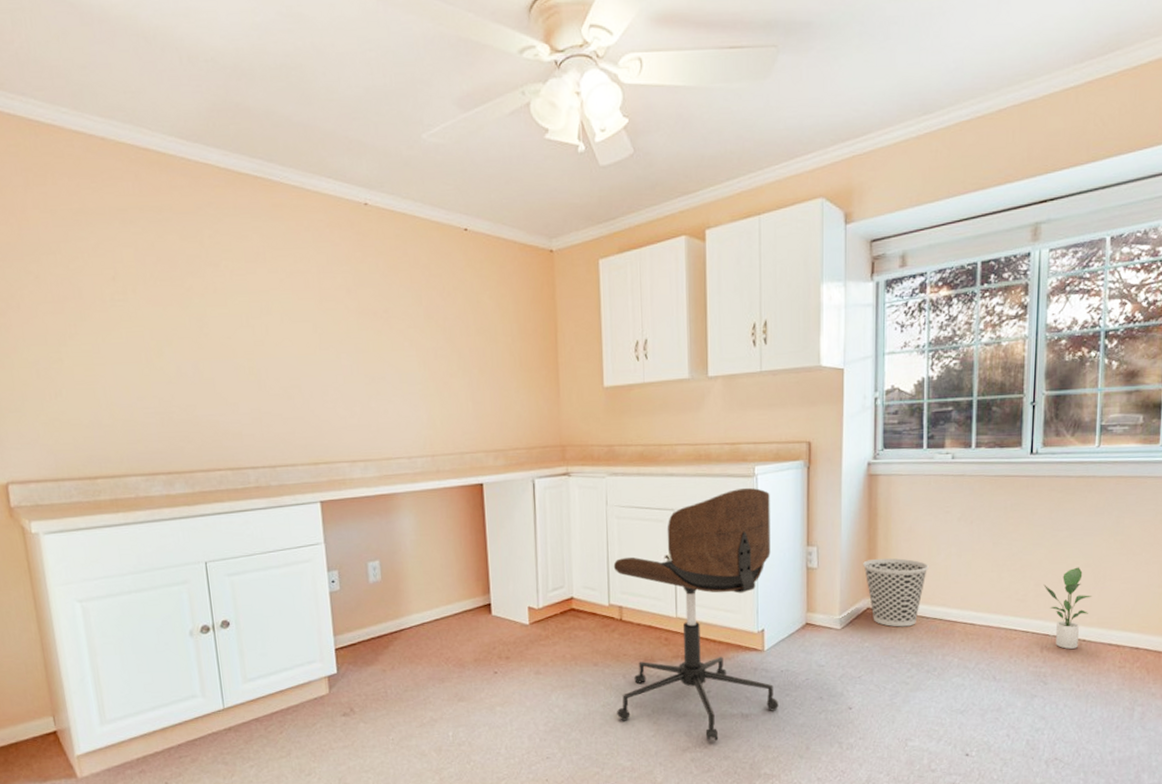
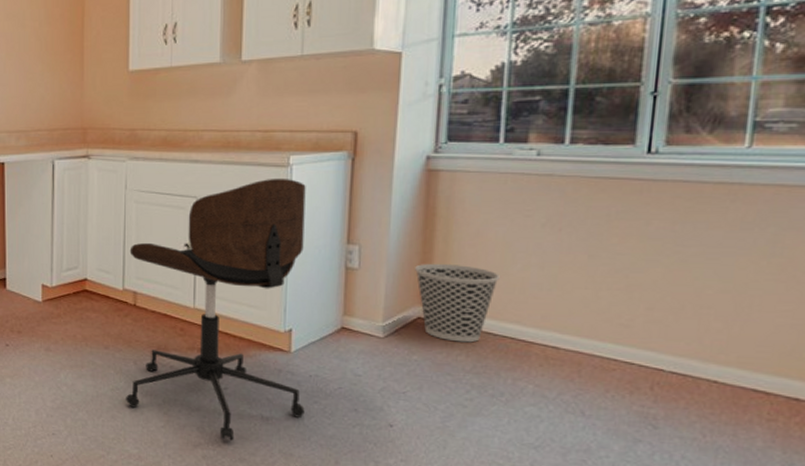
potted plant: present [1043,567,1092,649] -> none [658,292,730,390]

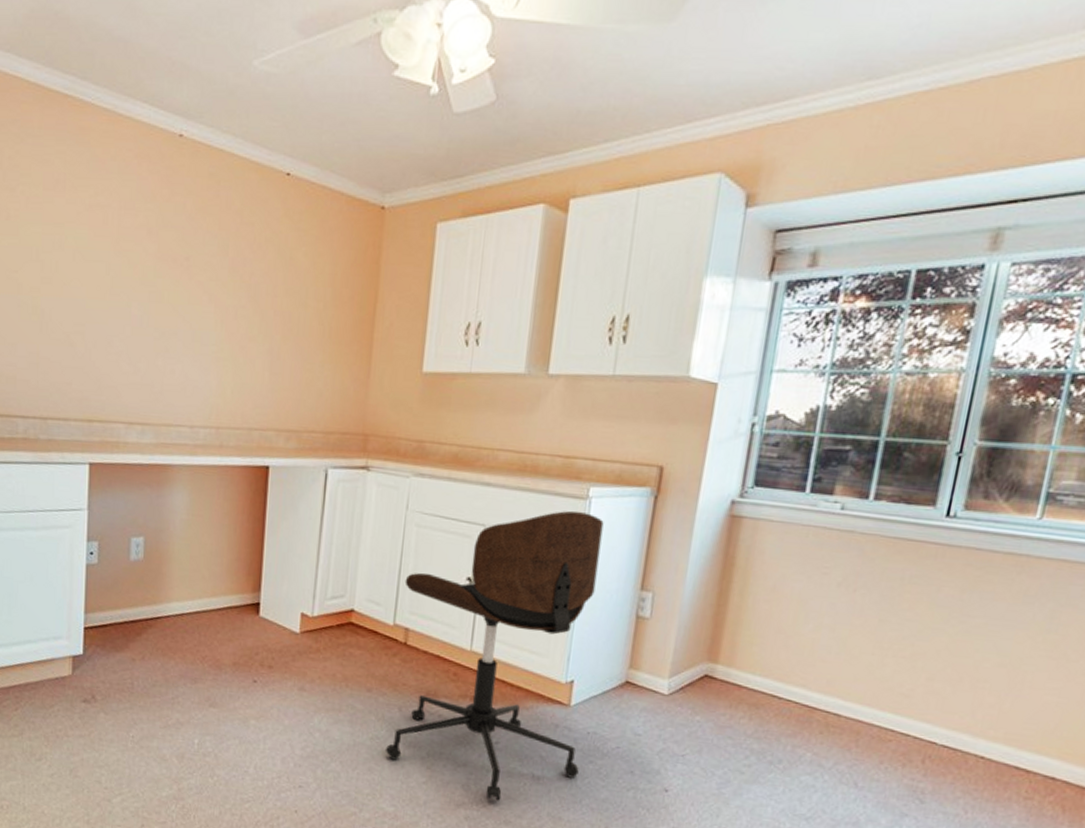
wastebasket: present [415,263,500,343] -> none [707,617,791,705]

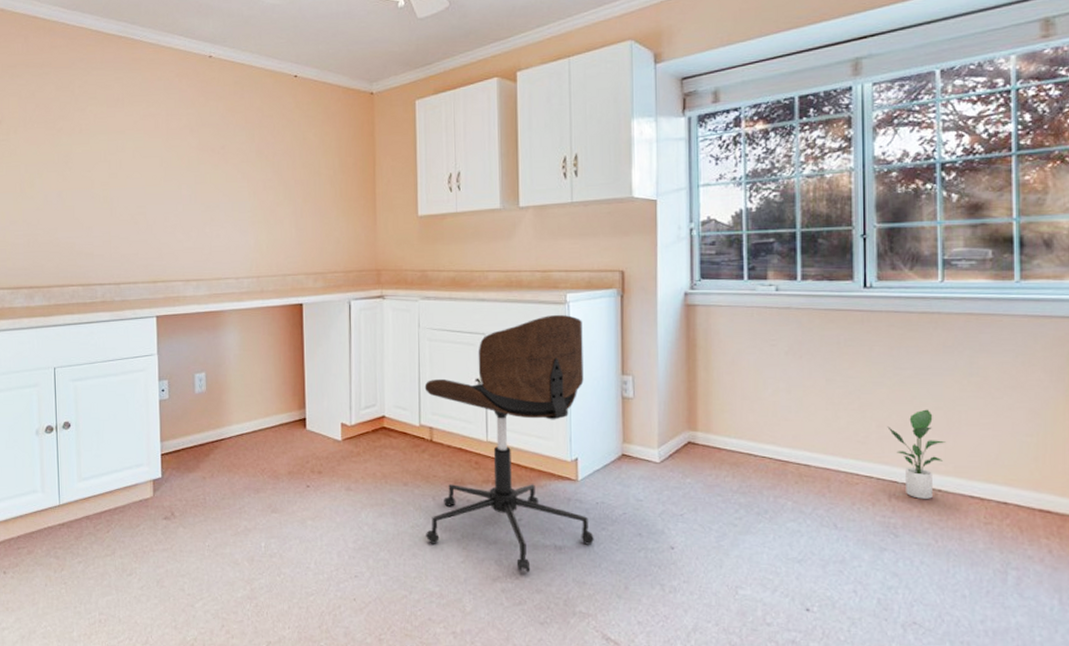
potted plant: none [938,665,1001,766] -> present [887,409,945,499]

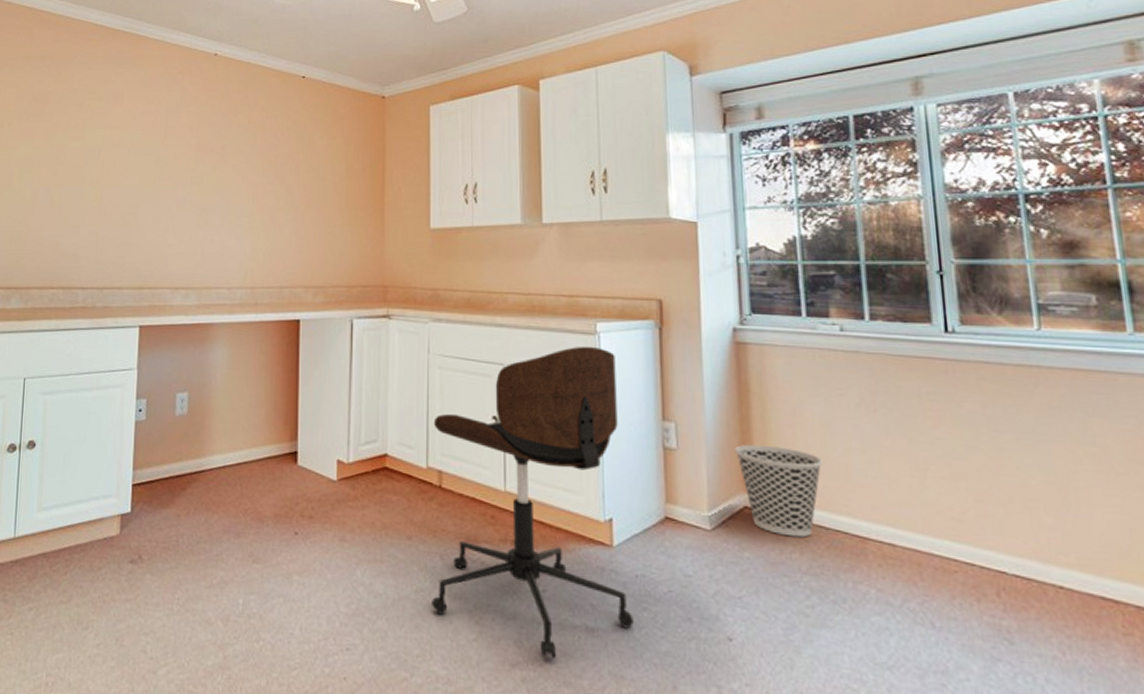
wastebasket: none [682,390,755,464] -> present [735,444,823,538]
potted plant: present [887,409,945,499] -> none [988,483,1062,597]

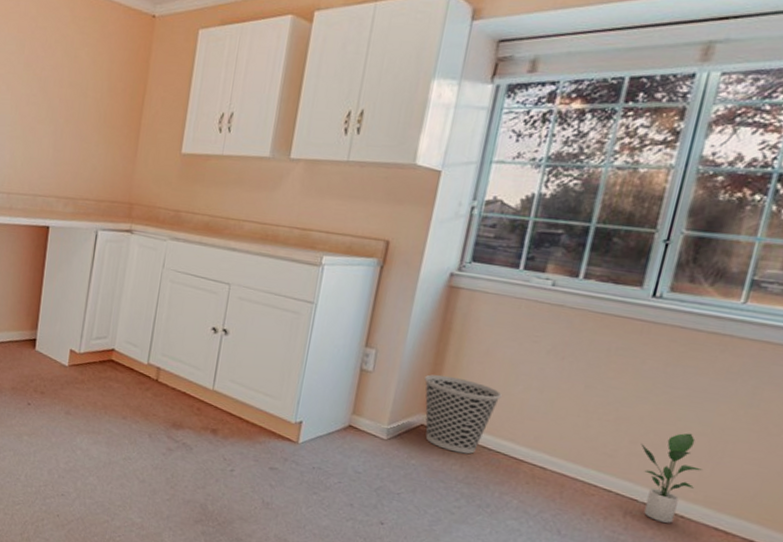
office chair: present [430,346,634,659] -> none [135,275,334,521]
potted plant: none [988,483,1062,597] -> present [641,433,702,523]

